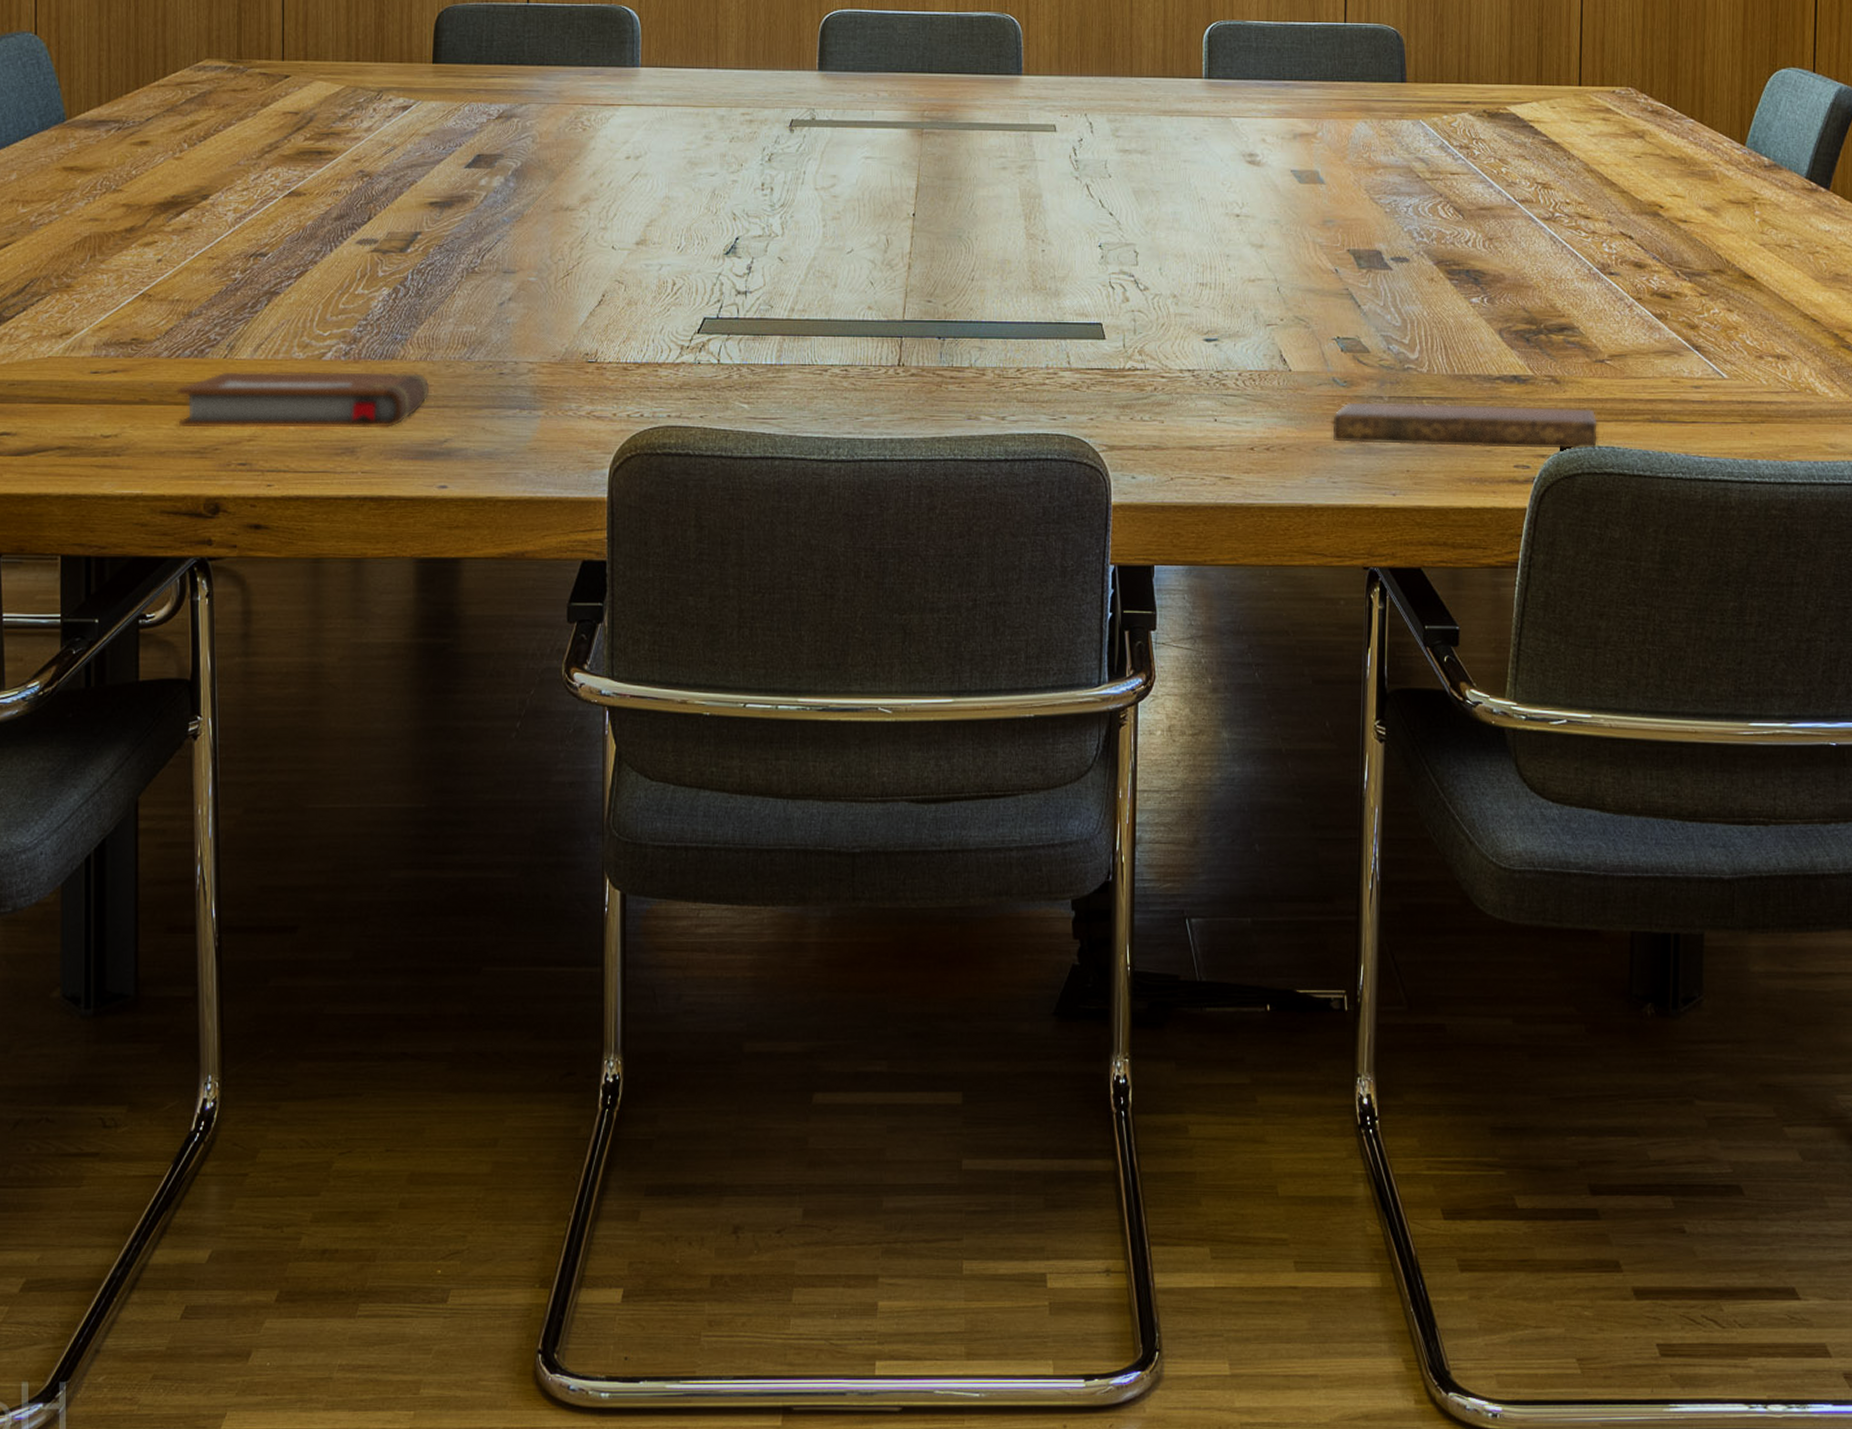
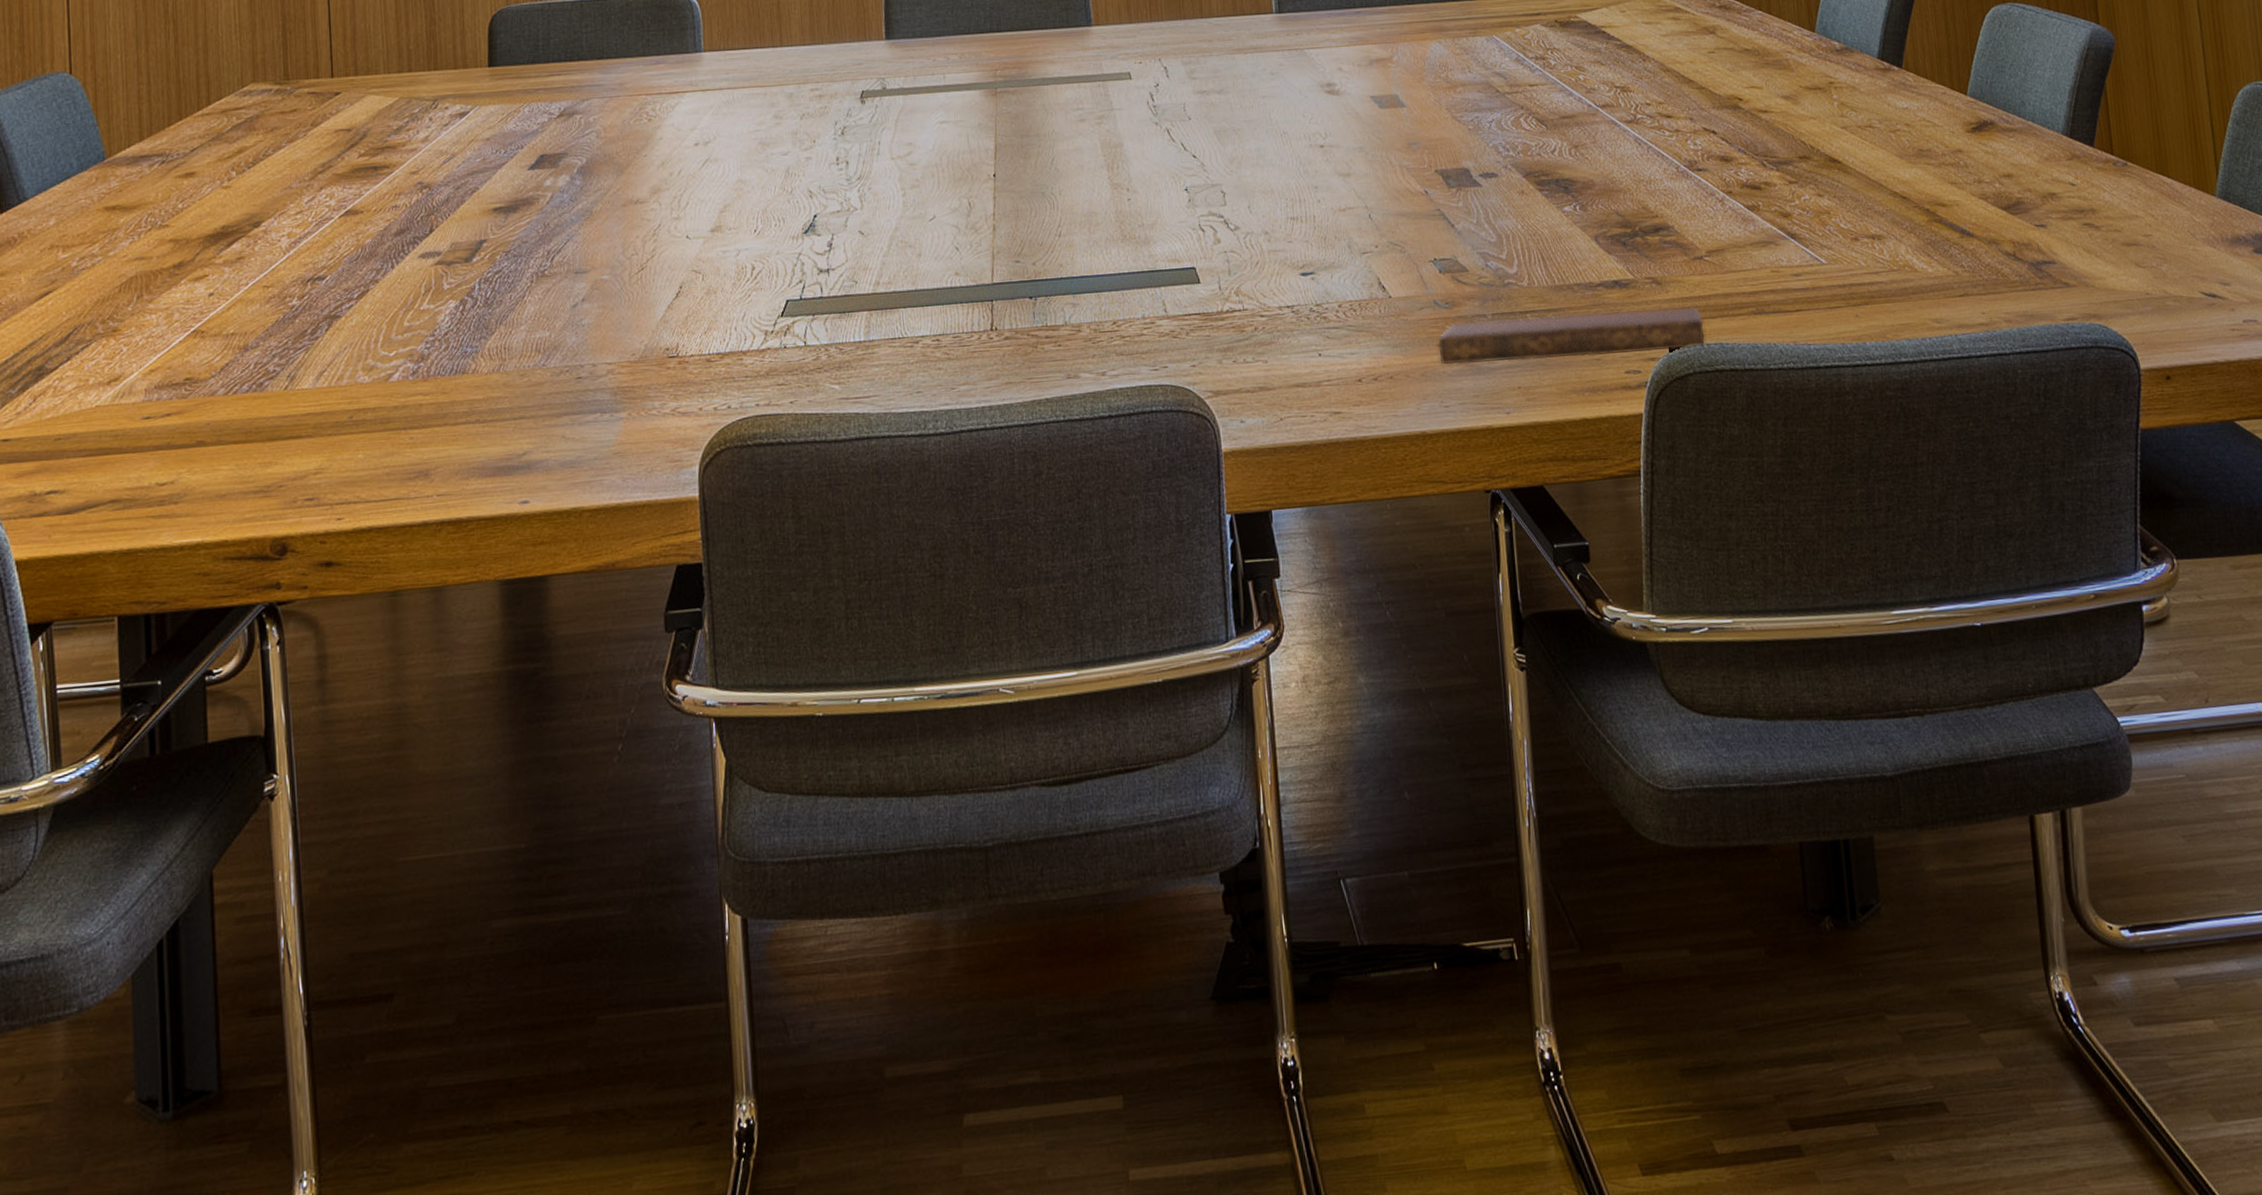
notebook: present [177,371,430,429] -> none [235,385,505,467]

